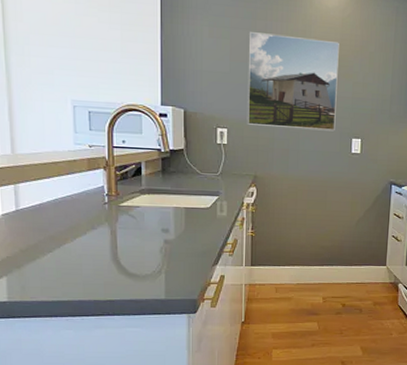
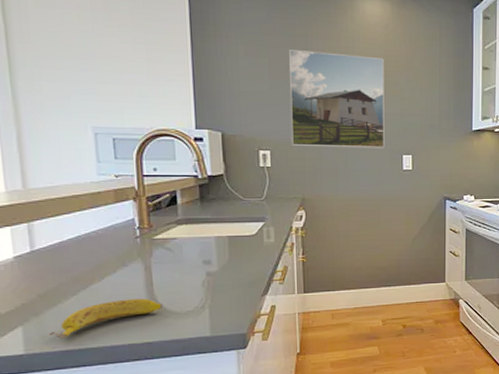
banana: none [28,259,124,290] -> present [49,298,162,339]

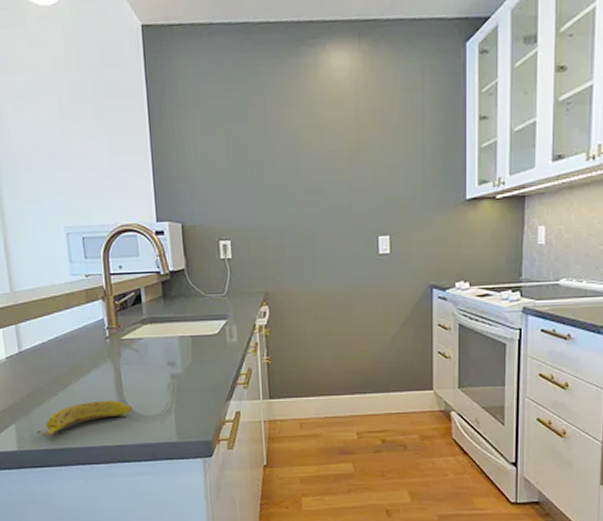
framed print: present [289,50,385,149] -> none [248,120,357,233]

